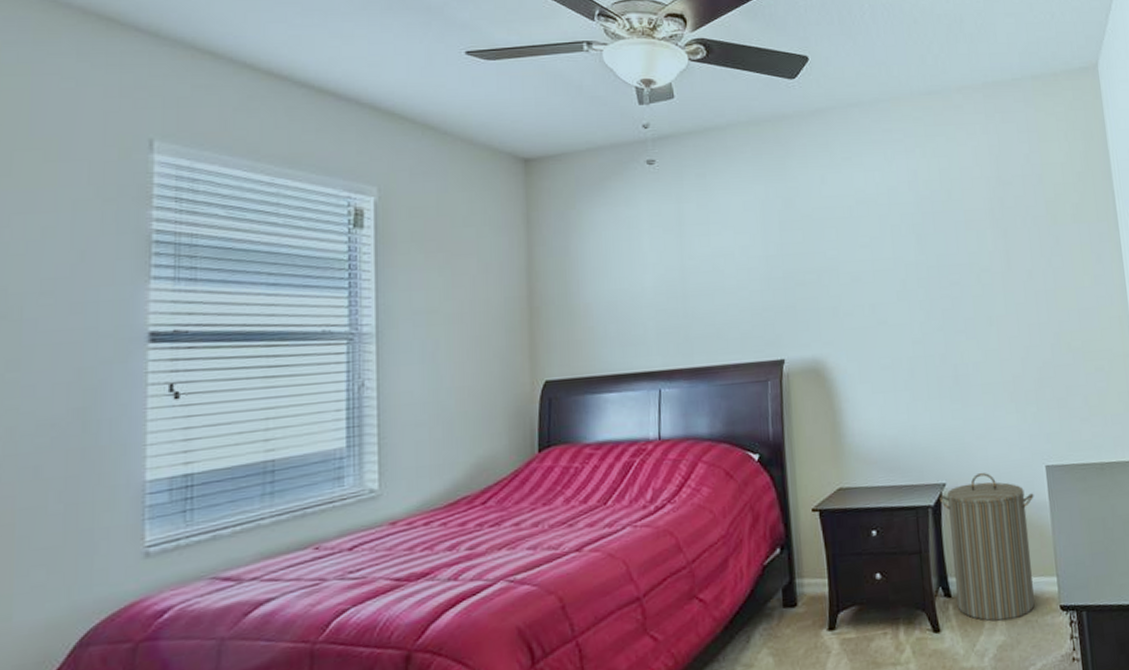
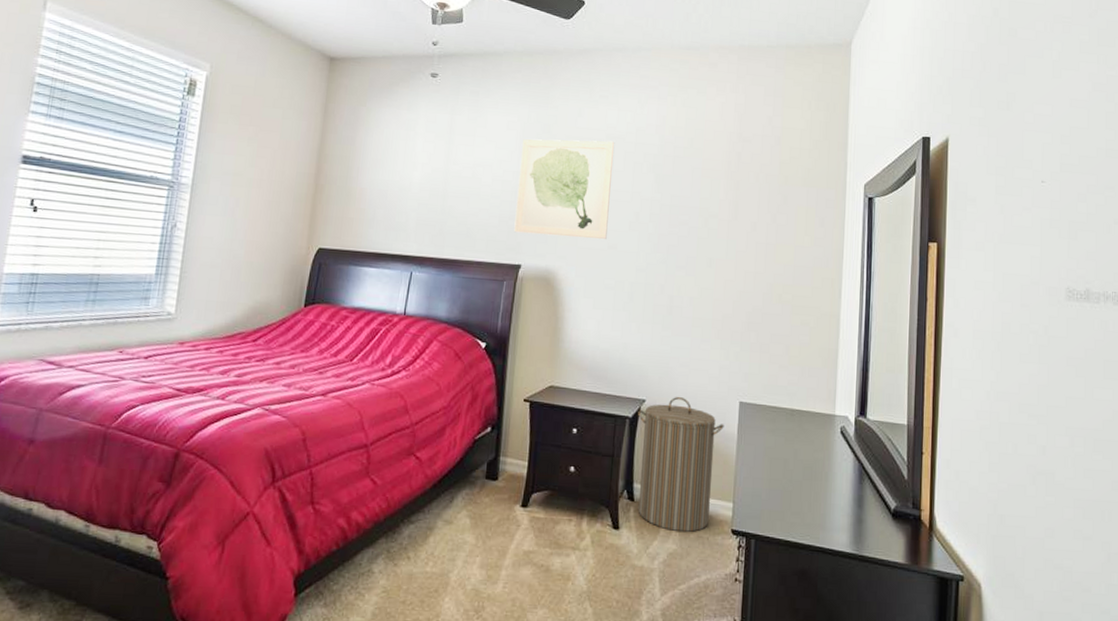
wall art: none [764,206,875,325] -> present [514,139,615,240]

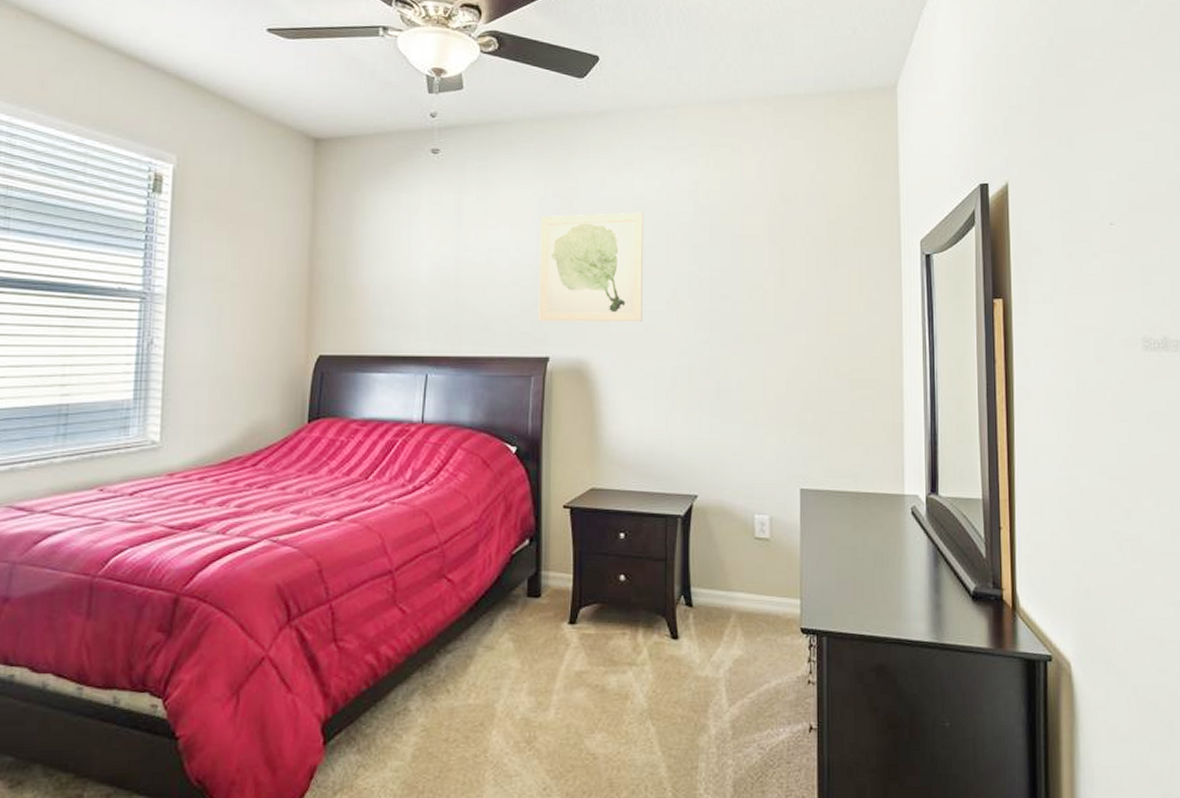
laundry hamper: present [638,396,724,533] -> none [690,488,785,636]

